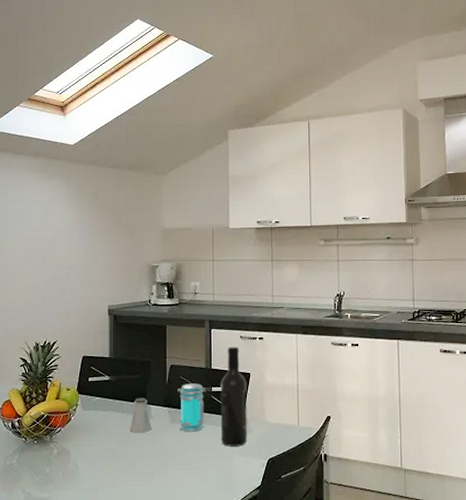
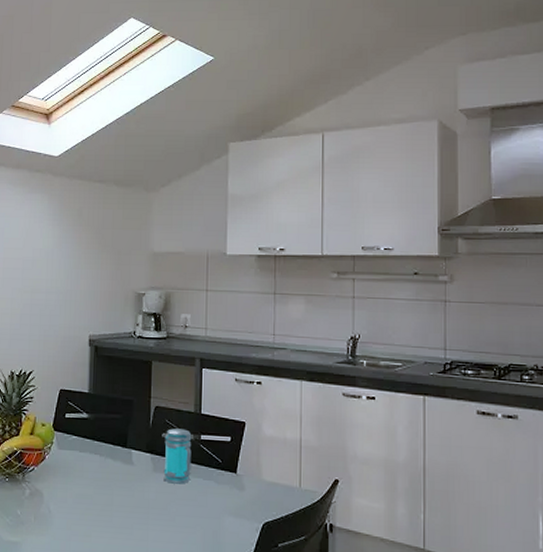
saltshaker: present [129,397,152,433] -> none [108,440,132,480]
wine bottle: present [220,346,247,447] -> none [209,389,241,505]

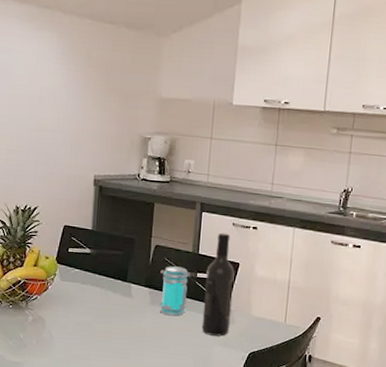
wine bottle: none [209,389,241,505] -> present [201,232,235,337]

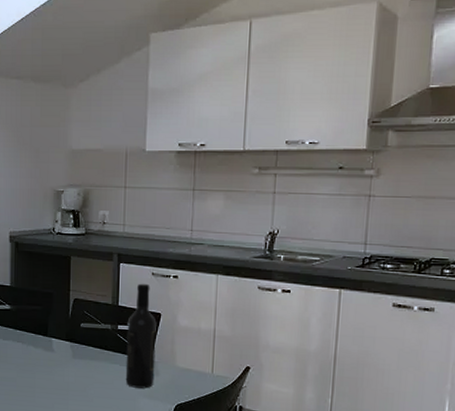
jar: present [160,266,189,316] -> none [82,319,109,370]

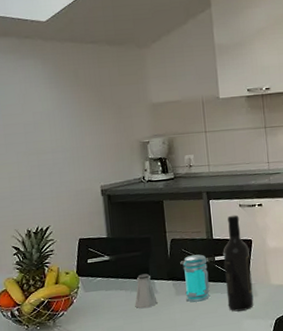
saltshaker: none [30,329,53,365] -> present [135,273,158,309]
jar: none [82,319,109,370] -> present [182,254,210,303]

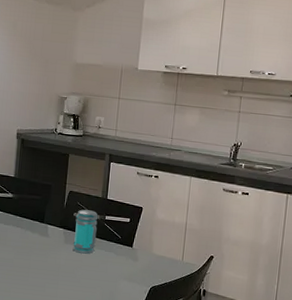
saltshaker: present [135,273,158,309] -> none [27,216,47,248]
wine bottle: present [223,215,254,312] -> none [109,180,139,272]

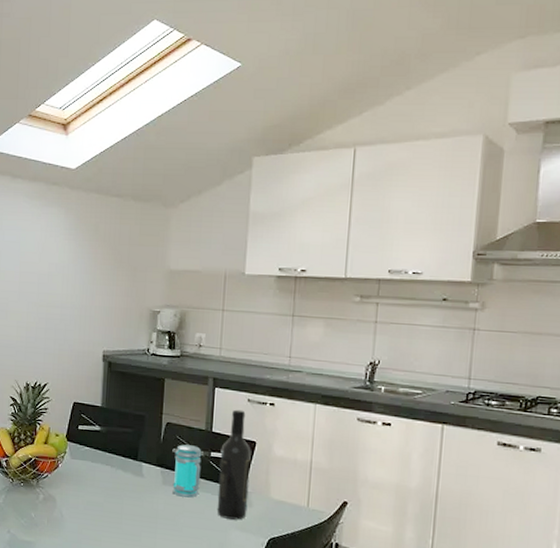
wine bottle: none [109,180,139,272] -> present [216,409,251,520]

